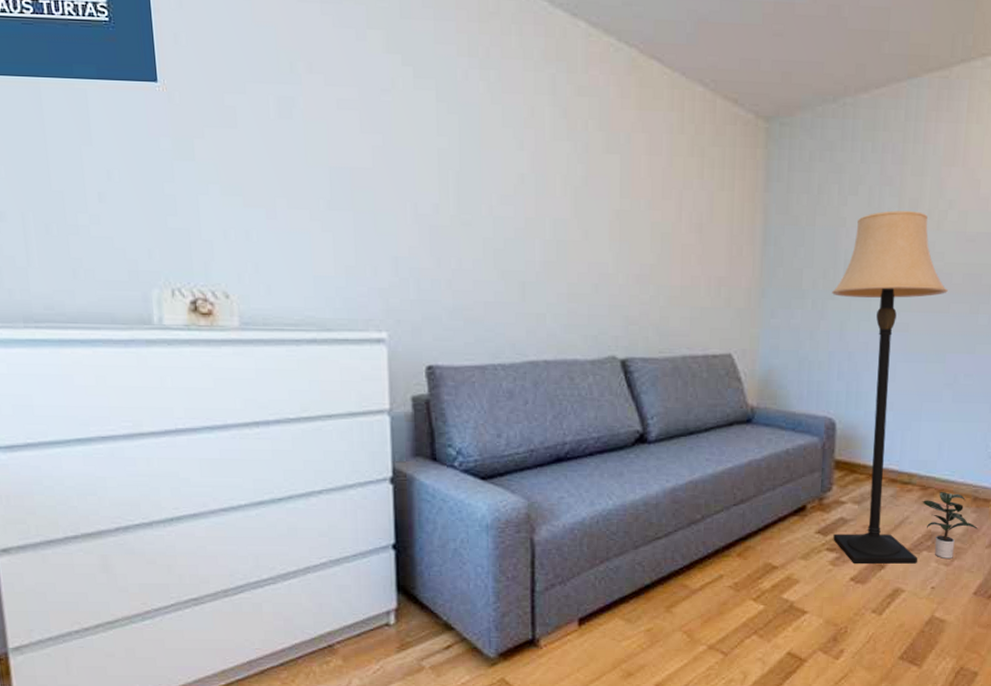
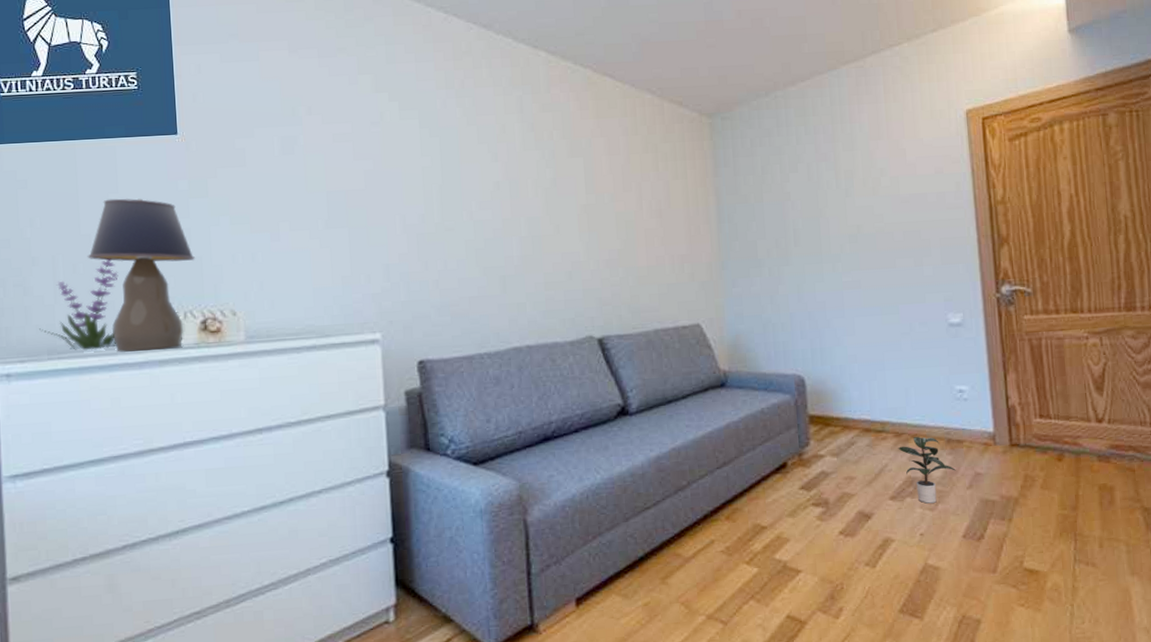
plant: none [12,222,98,322] -> present [39,259,118,351]
table lamp: none [61,151,182,329] -> present [87,198,195,353]
lamp: present [832,210,948,564] -> none [786,181,903,517]

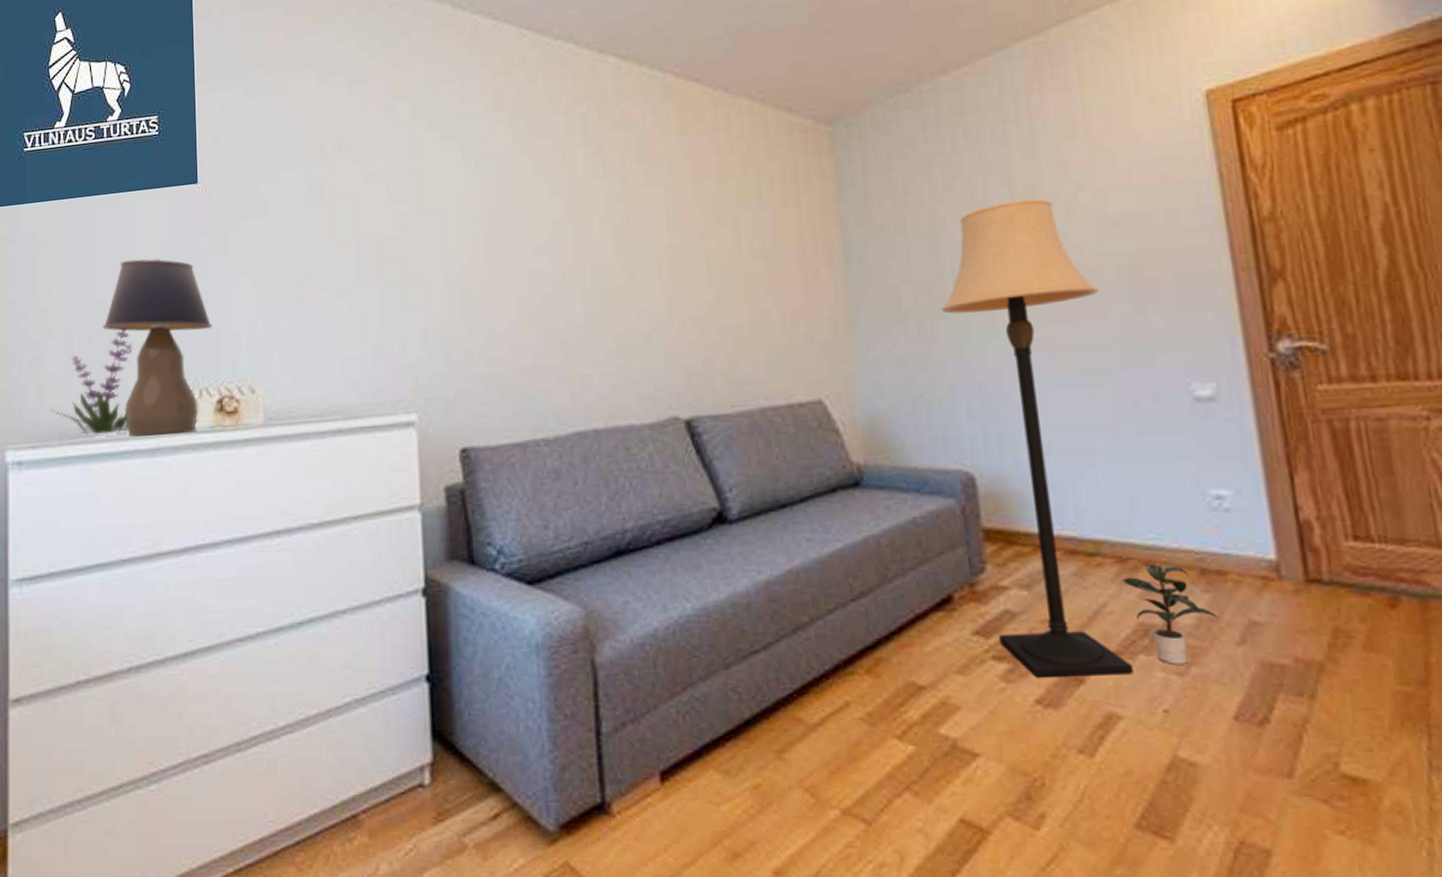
lamp: none [786,181,903,517] -> present [941,198,1135,677]

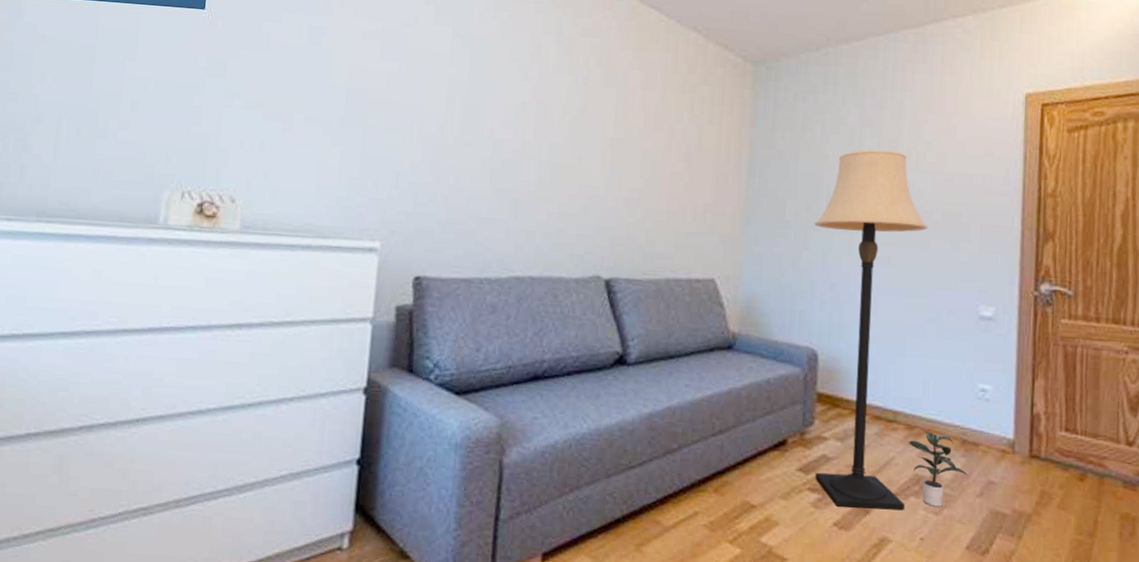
plant: present [52,329,133,435] -> none [32,127,122,219]
table lamp: present [102,258,212,438] -> none [93,65,202,229]

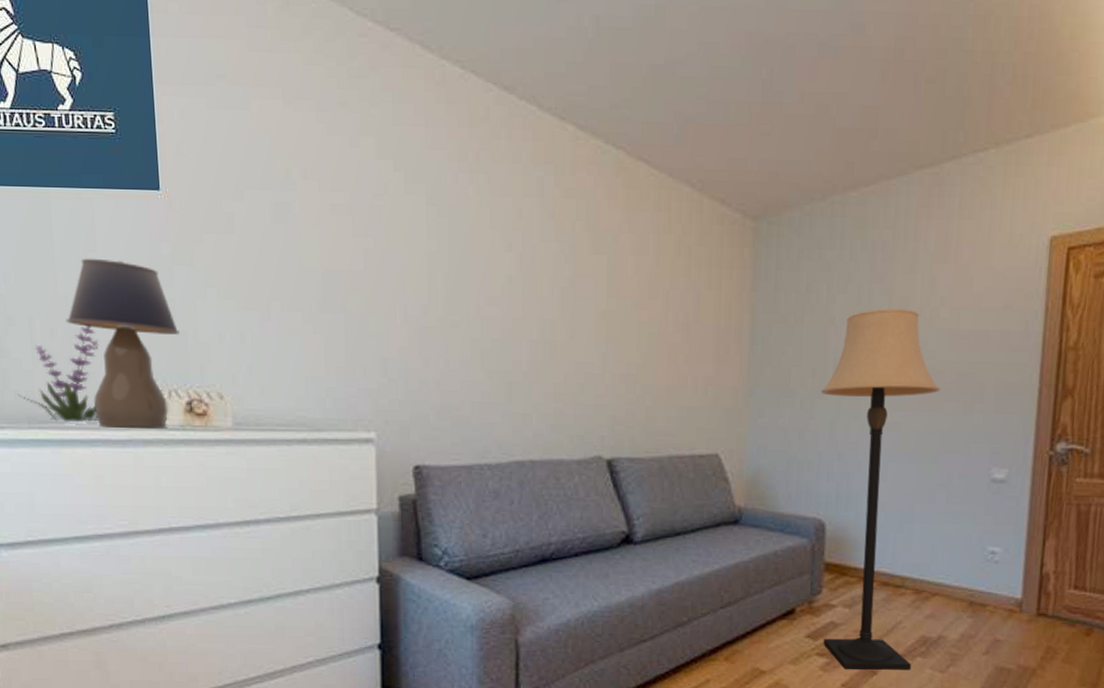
plant: none [32,127,122,219] -> present [18,326,99,423]
table lamp: none [93,65,202,229] -> present [65,258,180,430]
potted plant: present [908,432,968,507] -> none [915,596,974,665]

